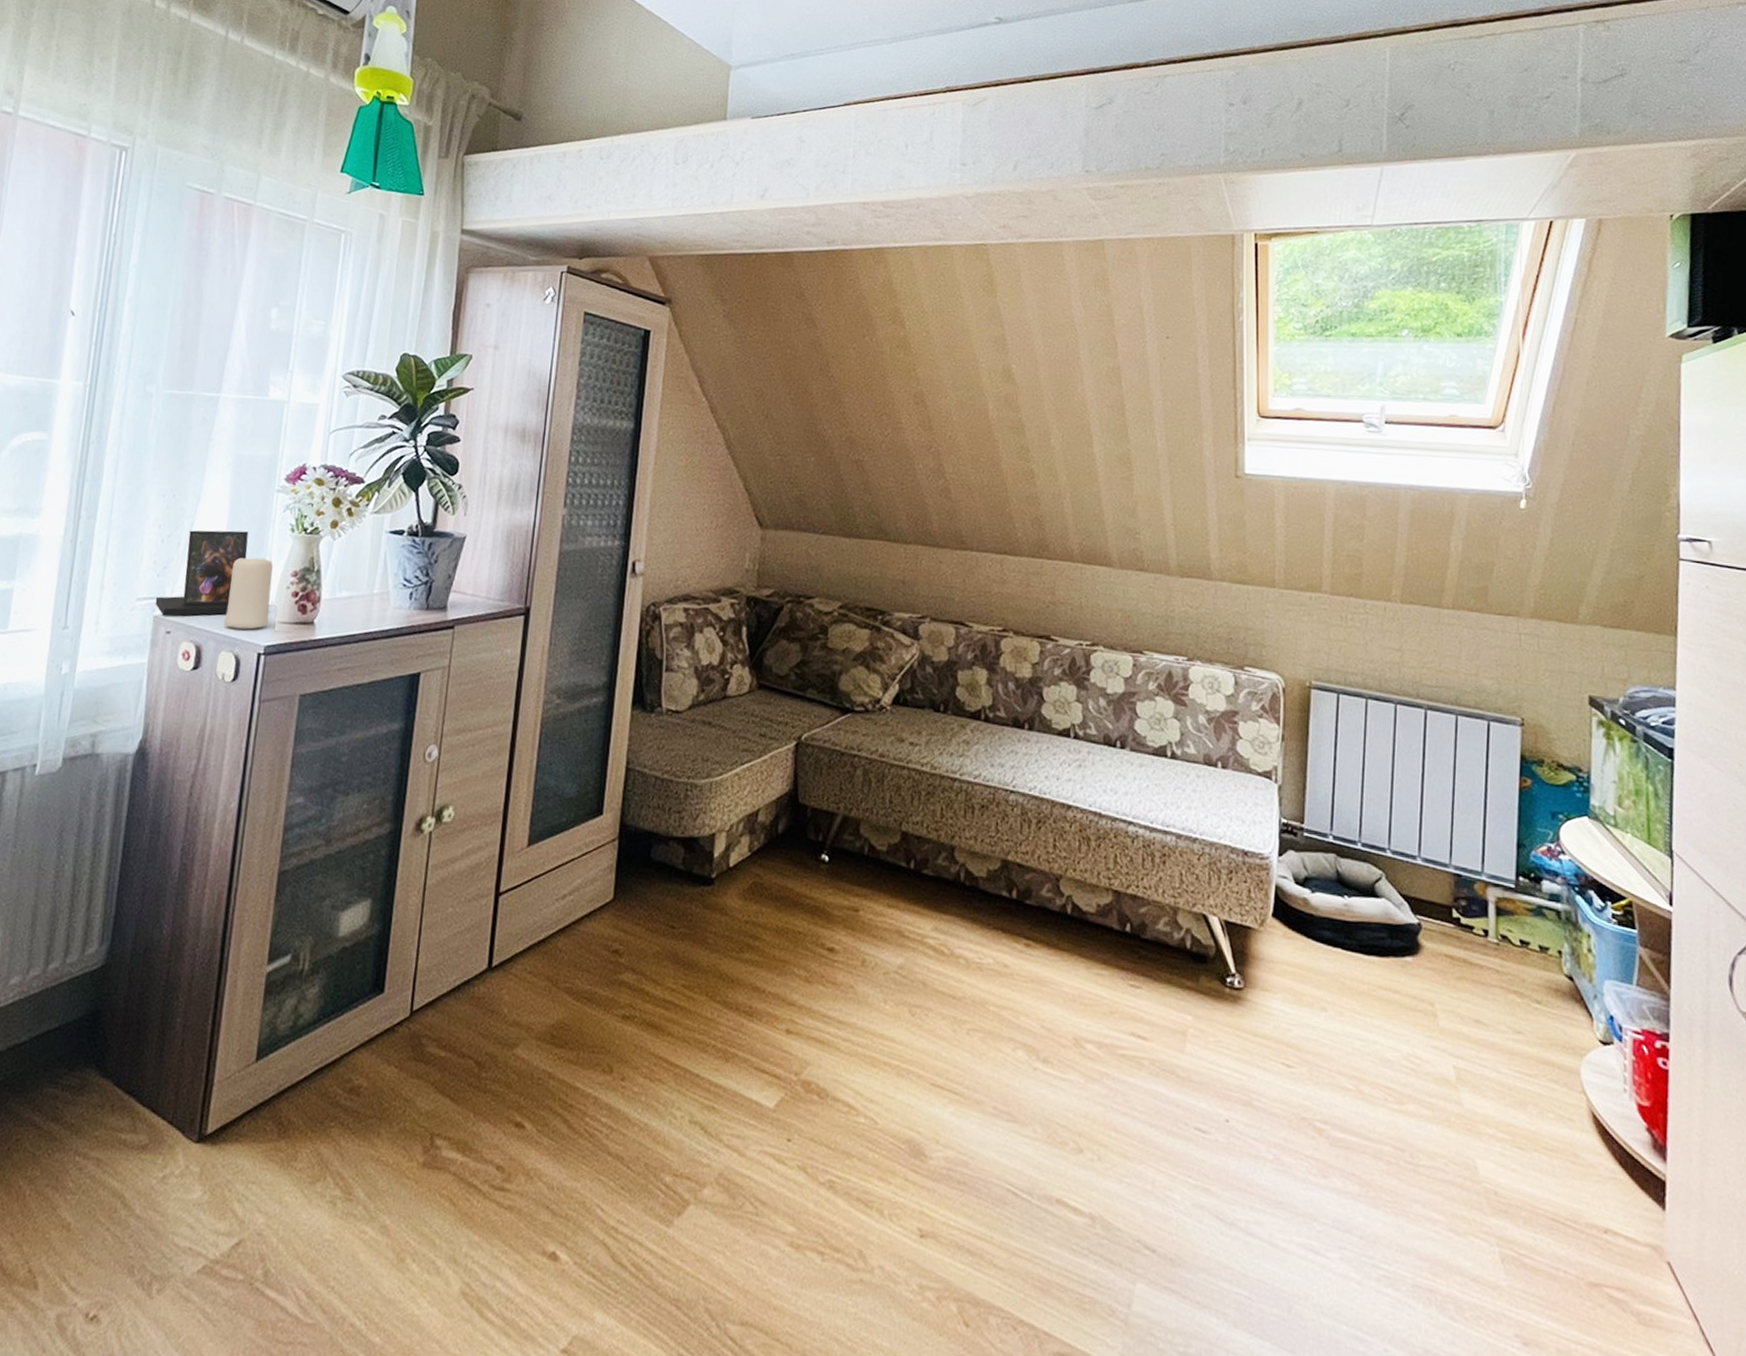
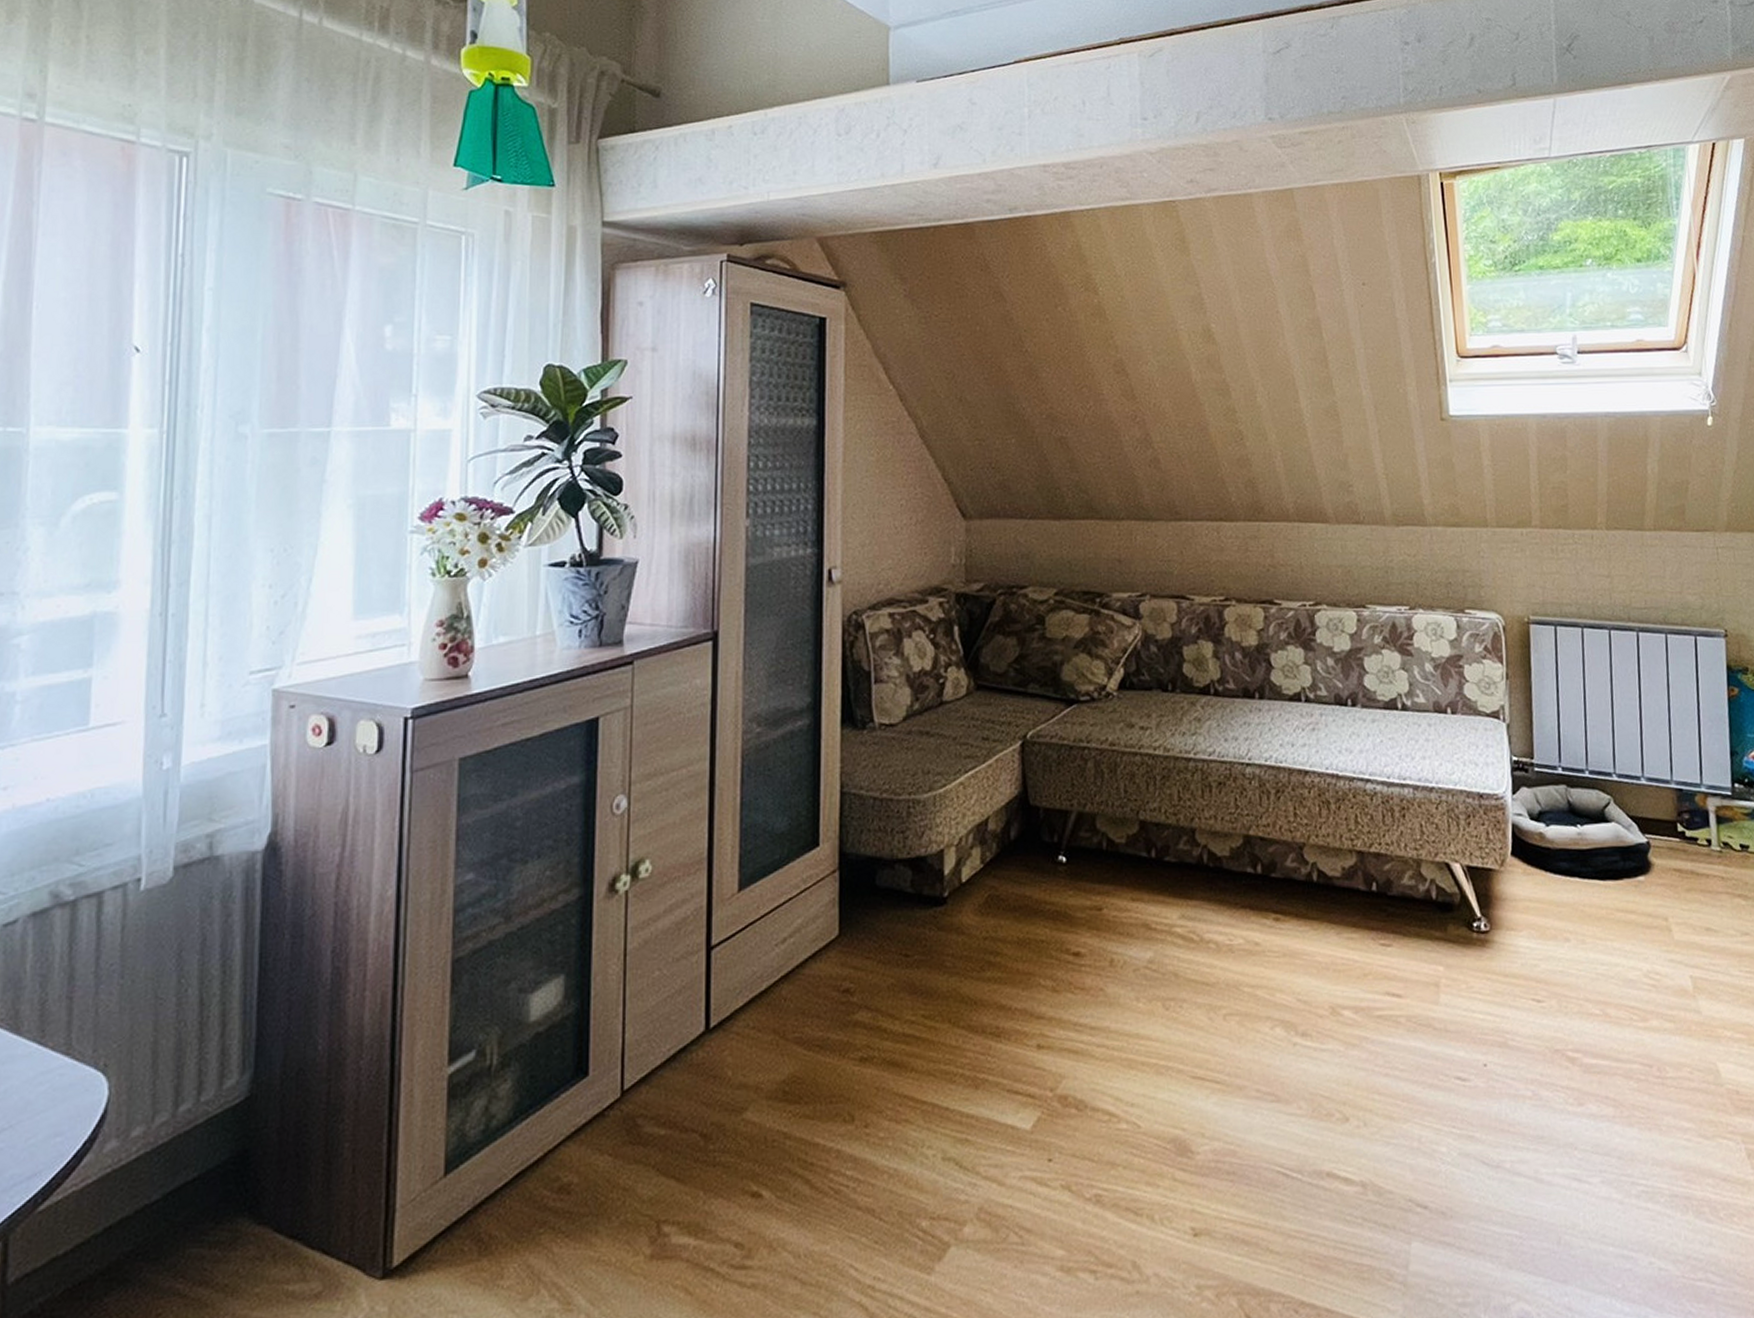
photo frame: present [155,530,249,617] -> none [273,581,381,688]
candle: present [223,557,273,630] -> none [359,609,414,693]

